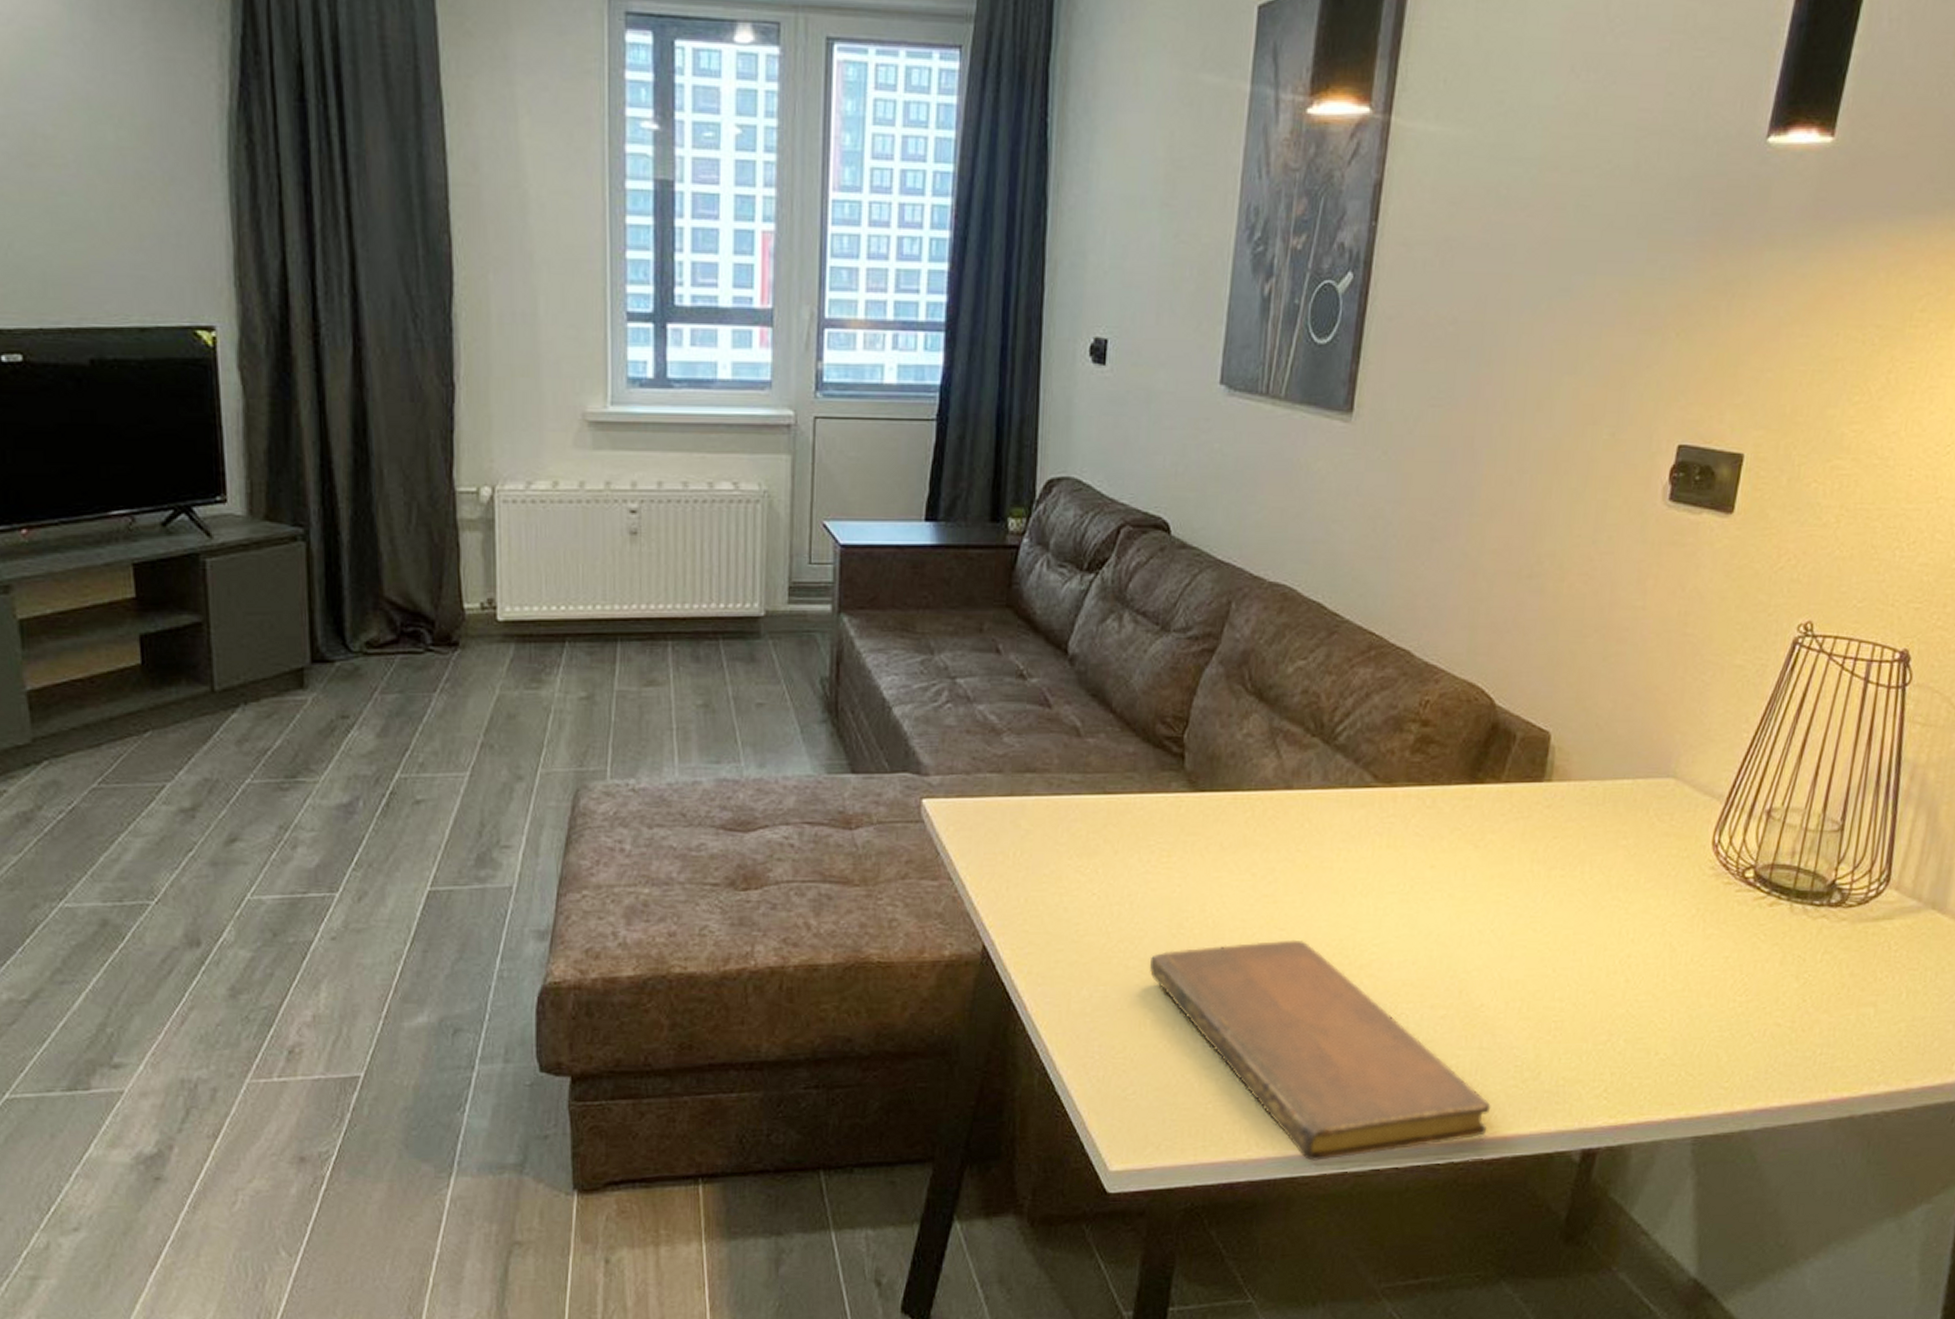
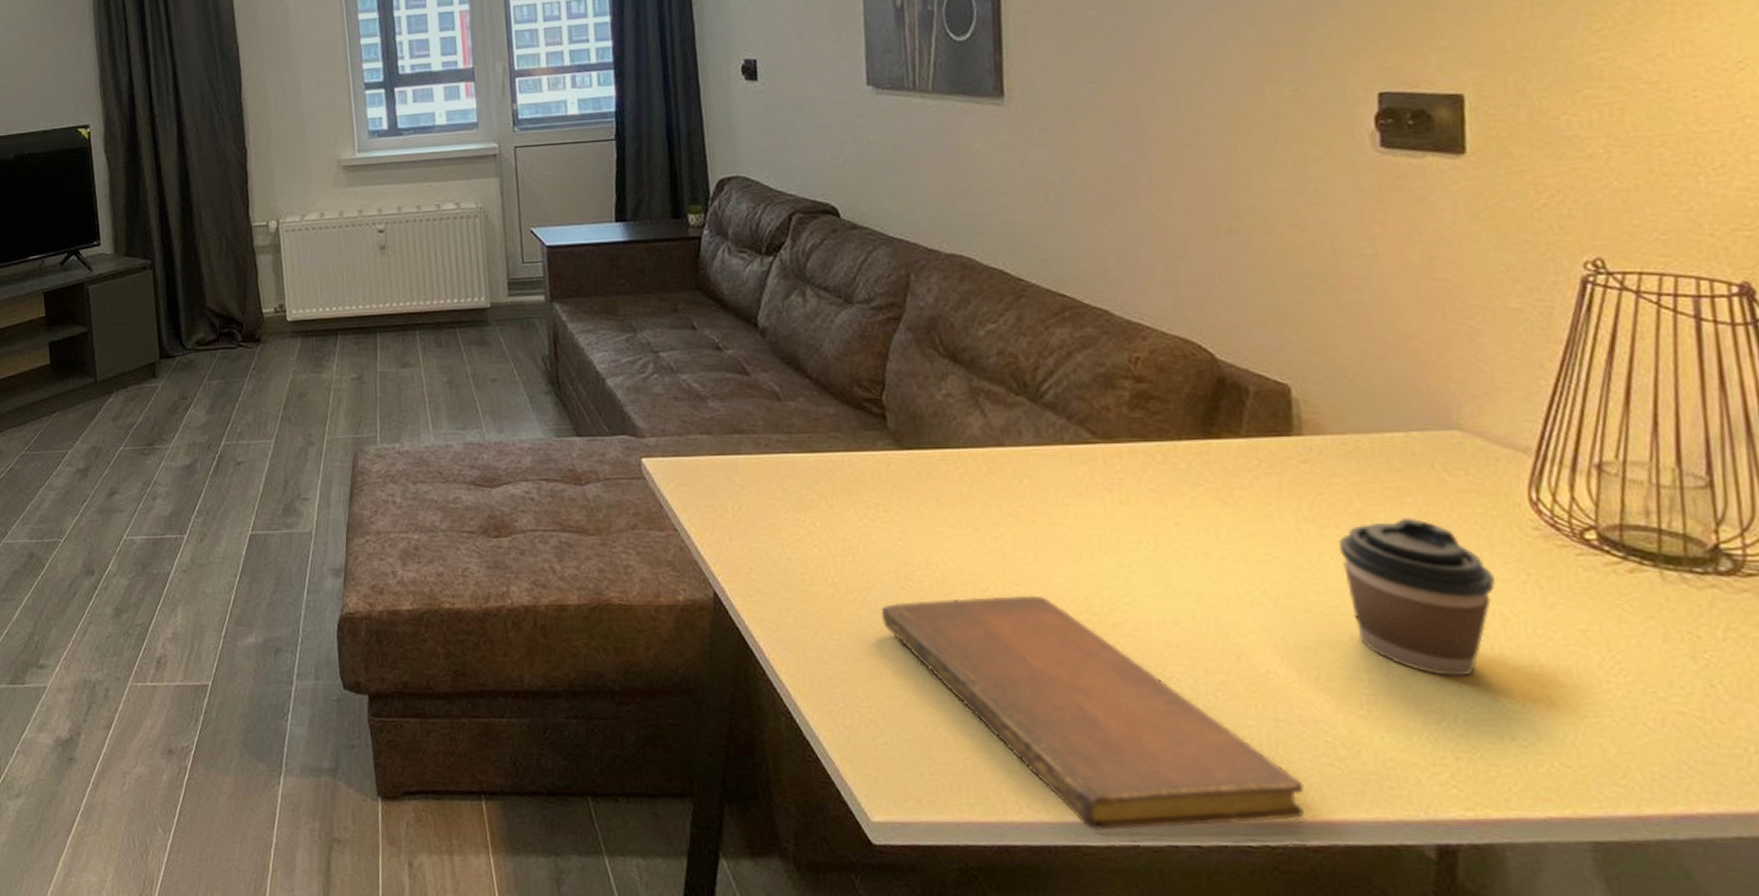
coffee cup: none [1559,859,1673,1003] -> present [1338,517,1495,678]

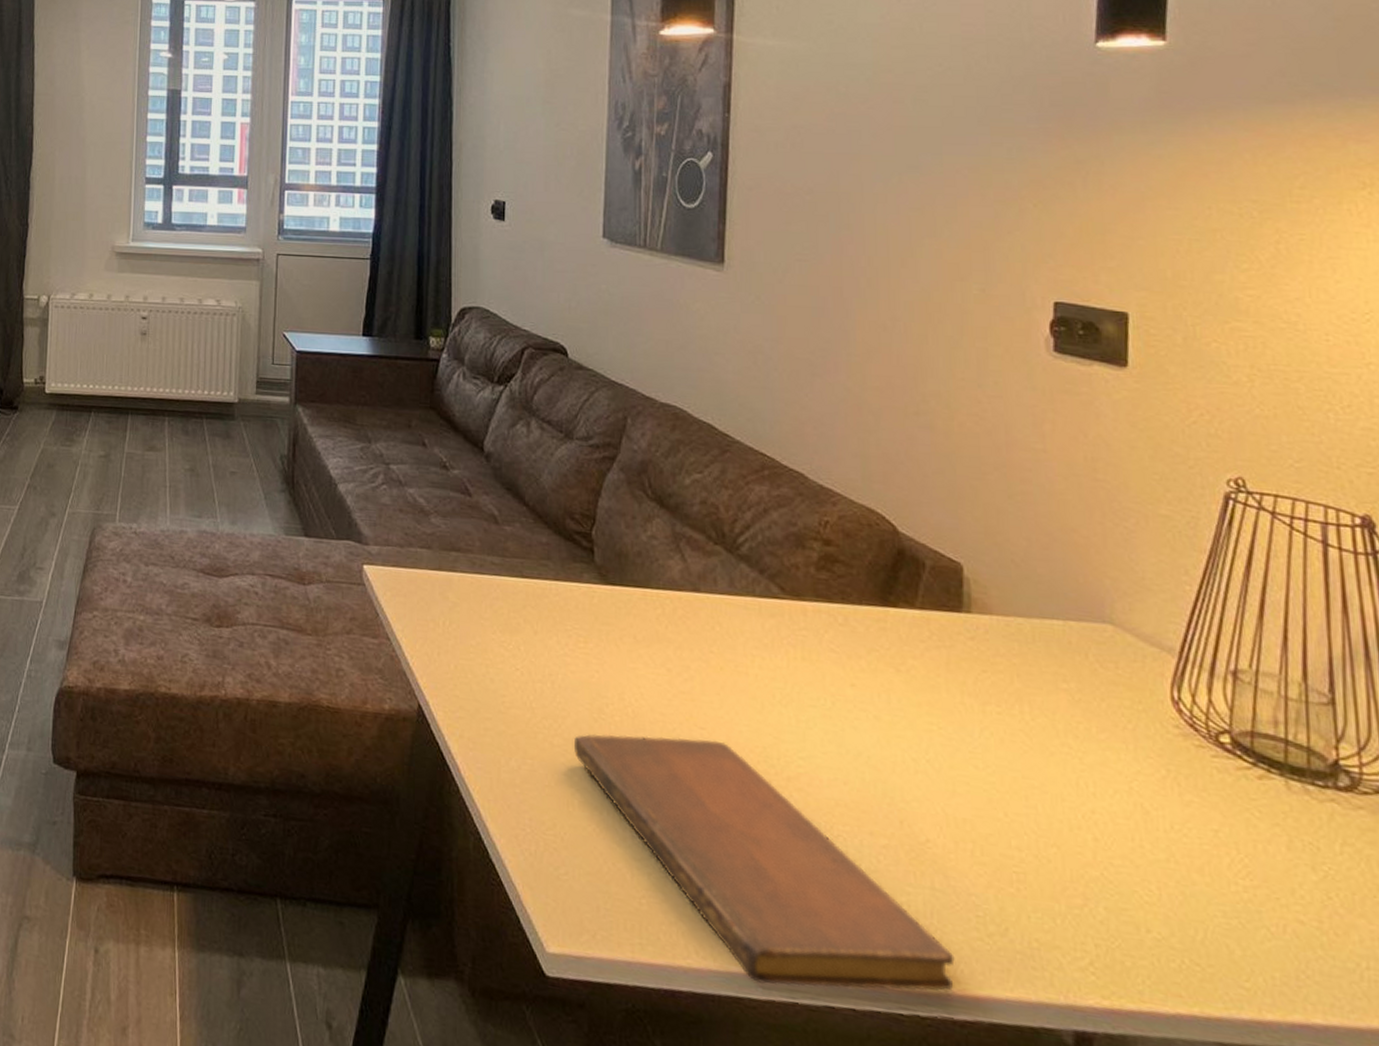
coffee cup: present [1338,517,1495,678] -> none [998,703,1138,865]

